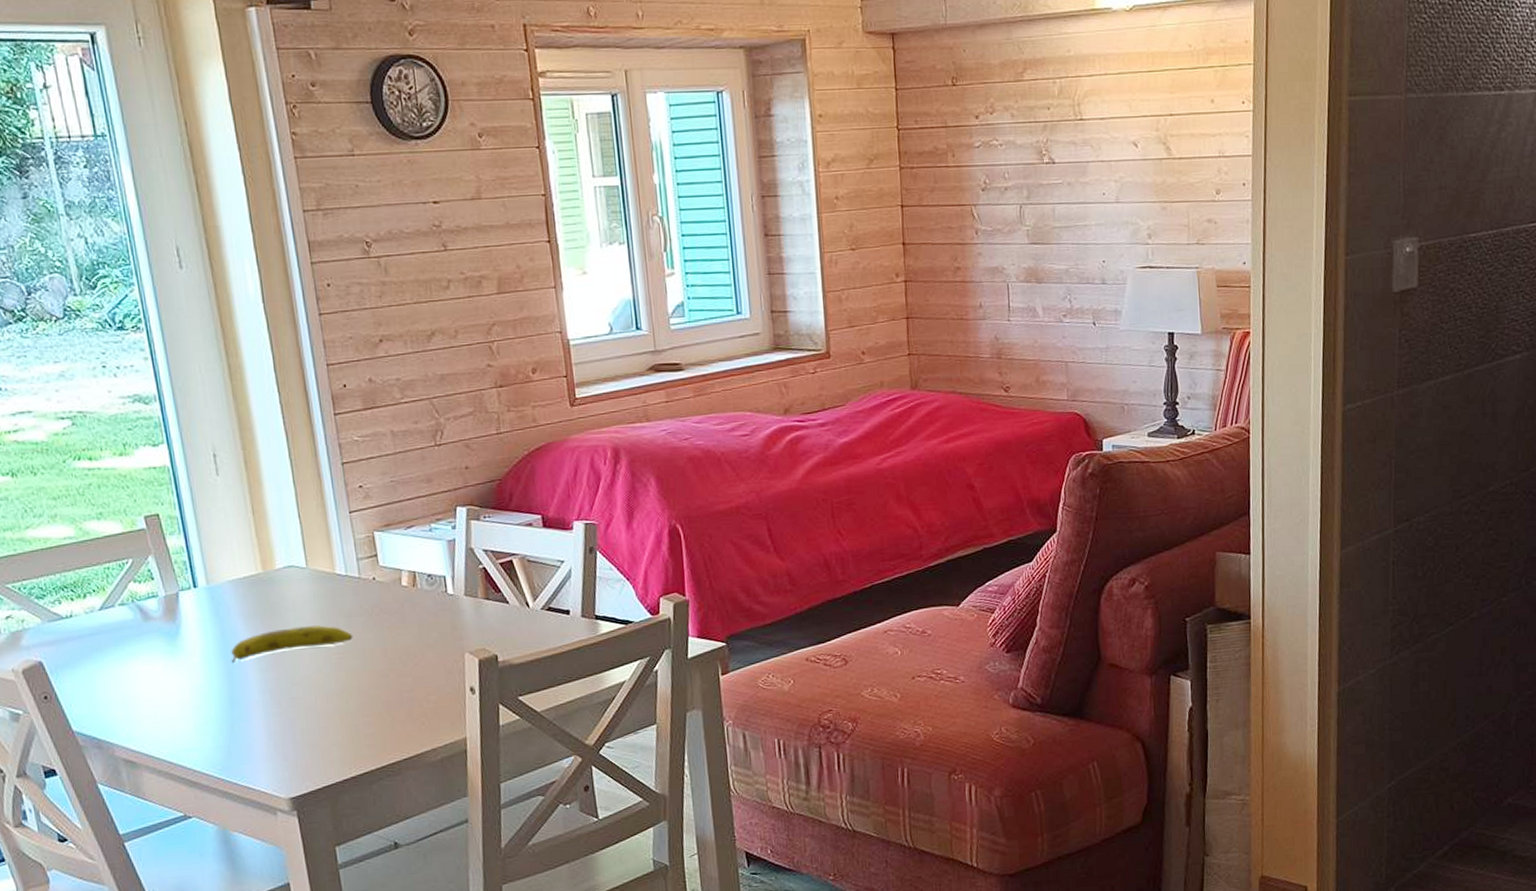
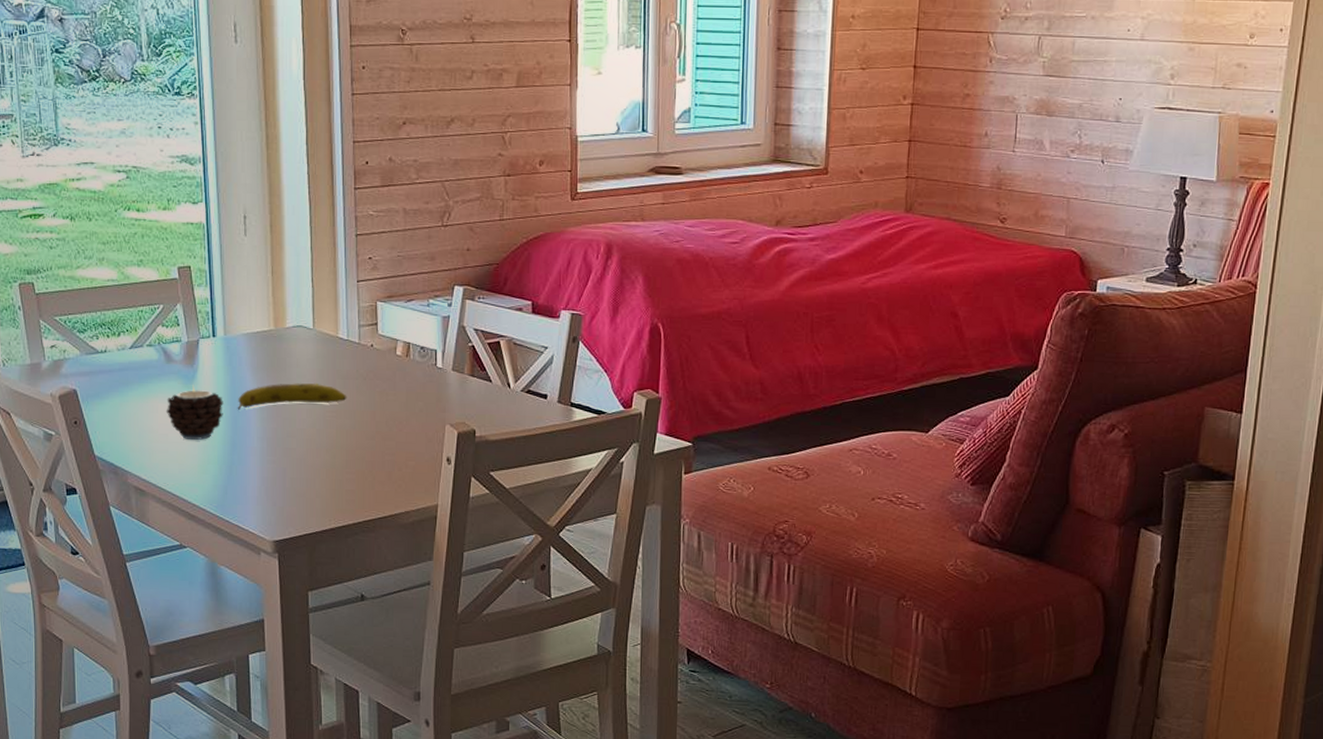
candle: none [149,642,217,701] -> present [166,385,223,440]

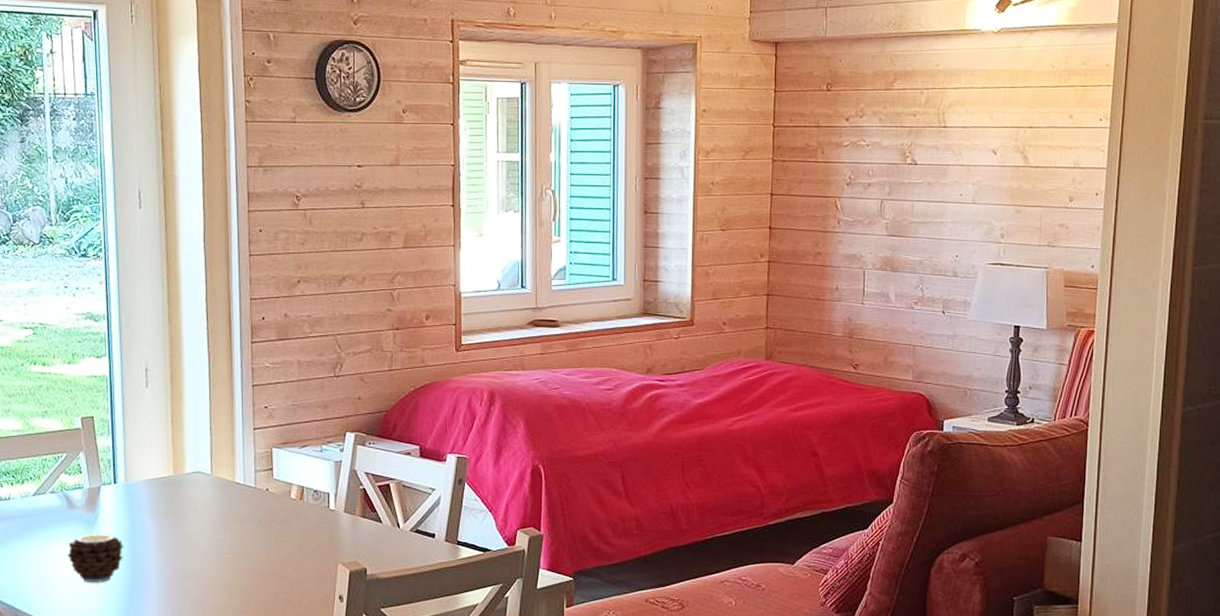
fruit: present [237,382,347,410] -> none [136,525,243,553]

